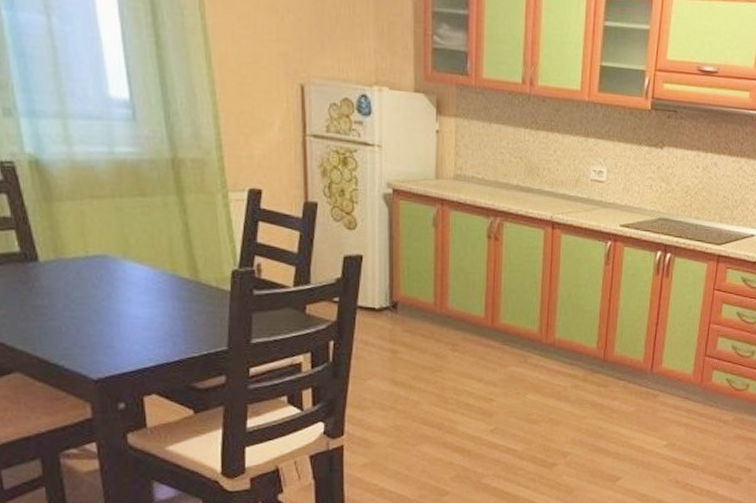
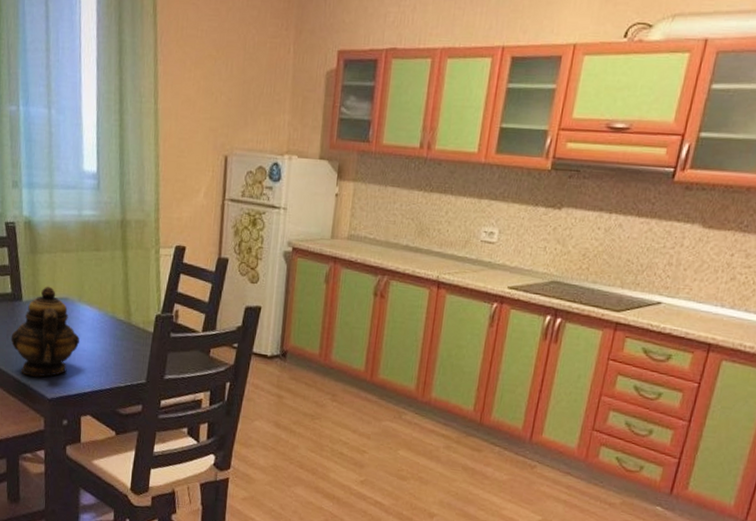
teapot: none [27,241,130,355] -> present [11,286,80,377]

